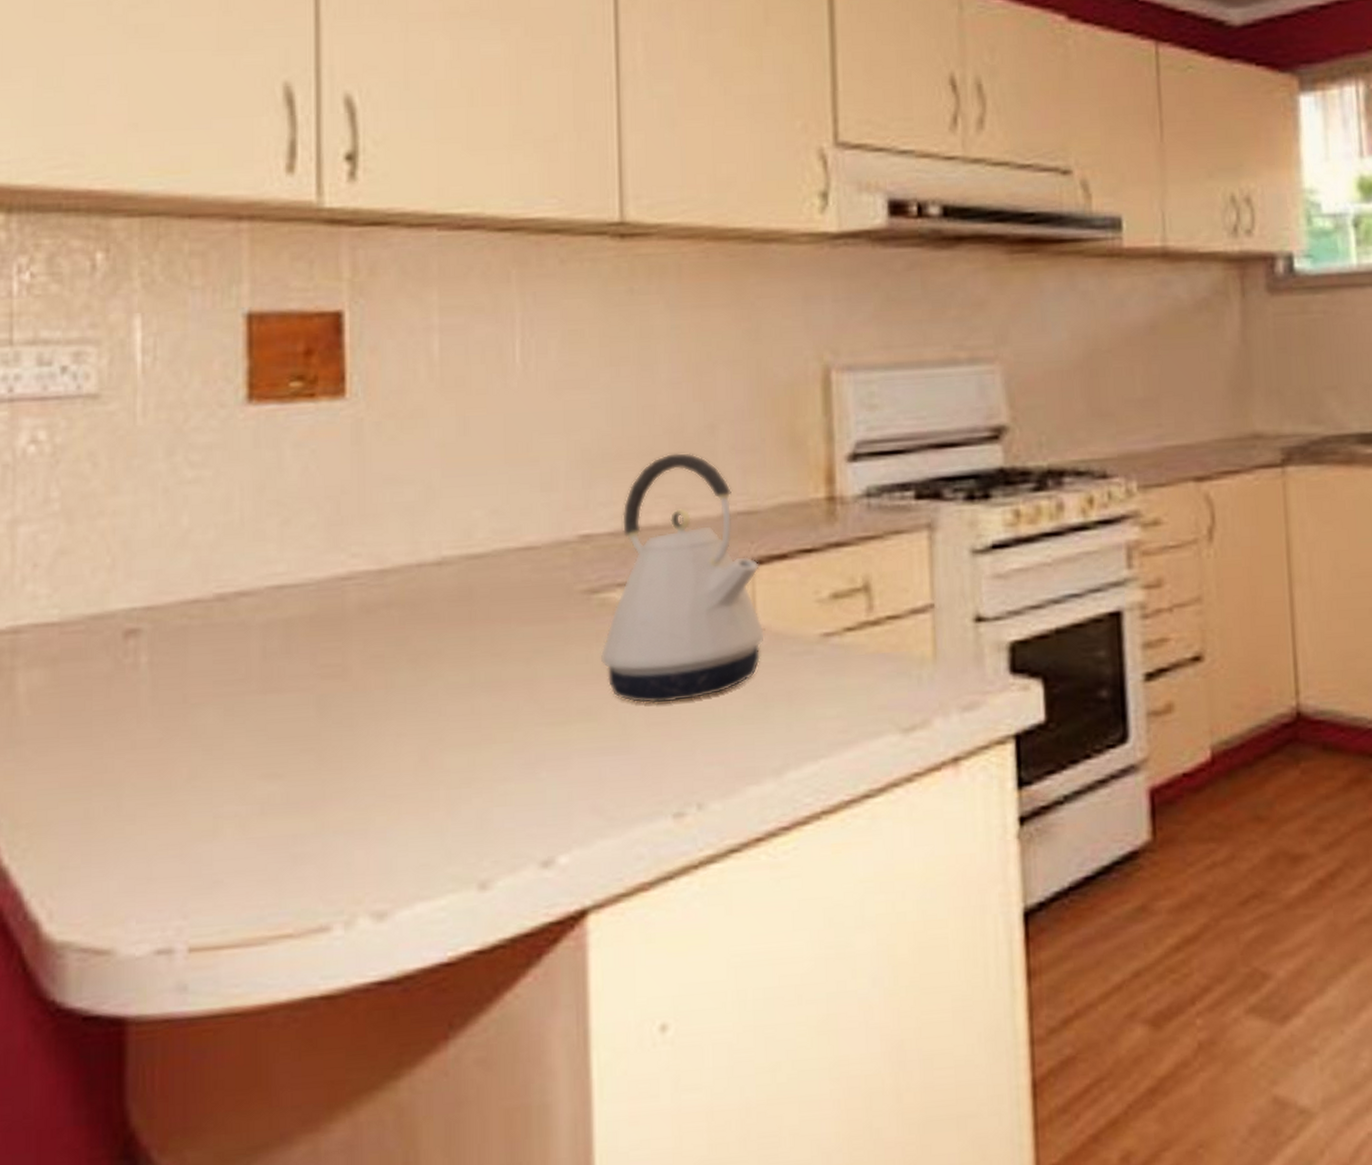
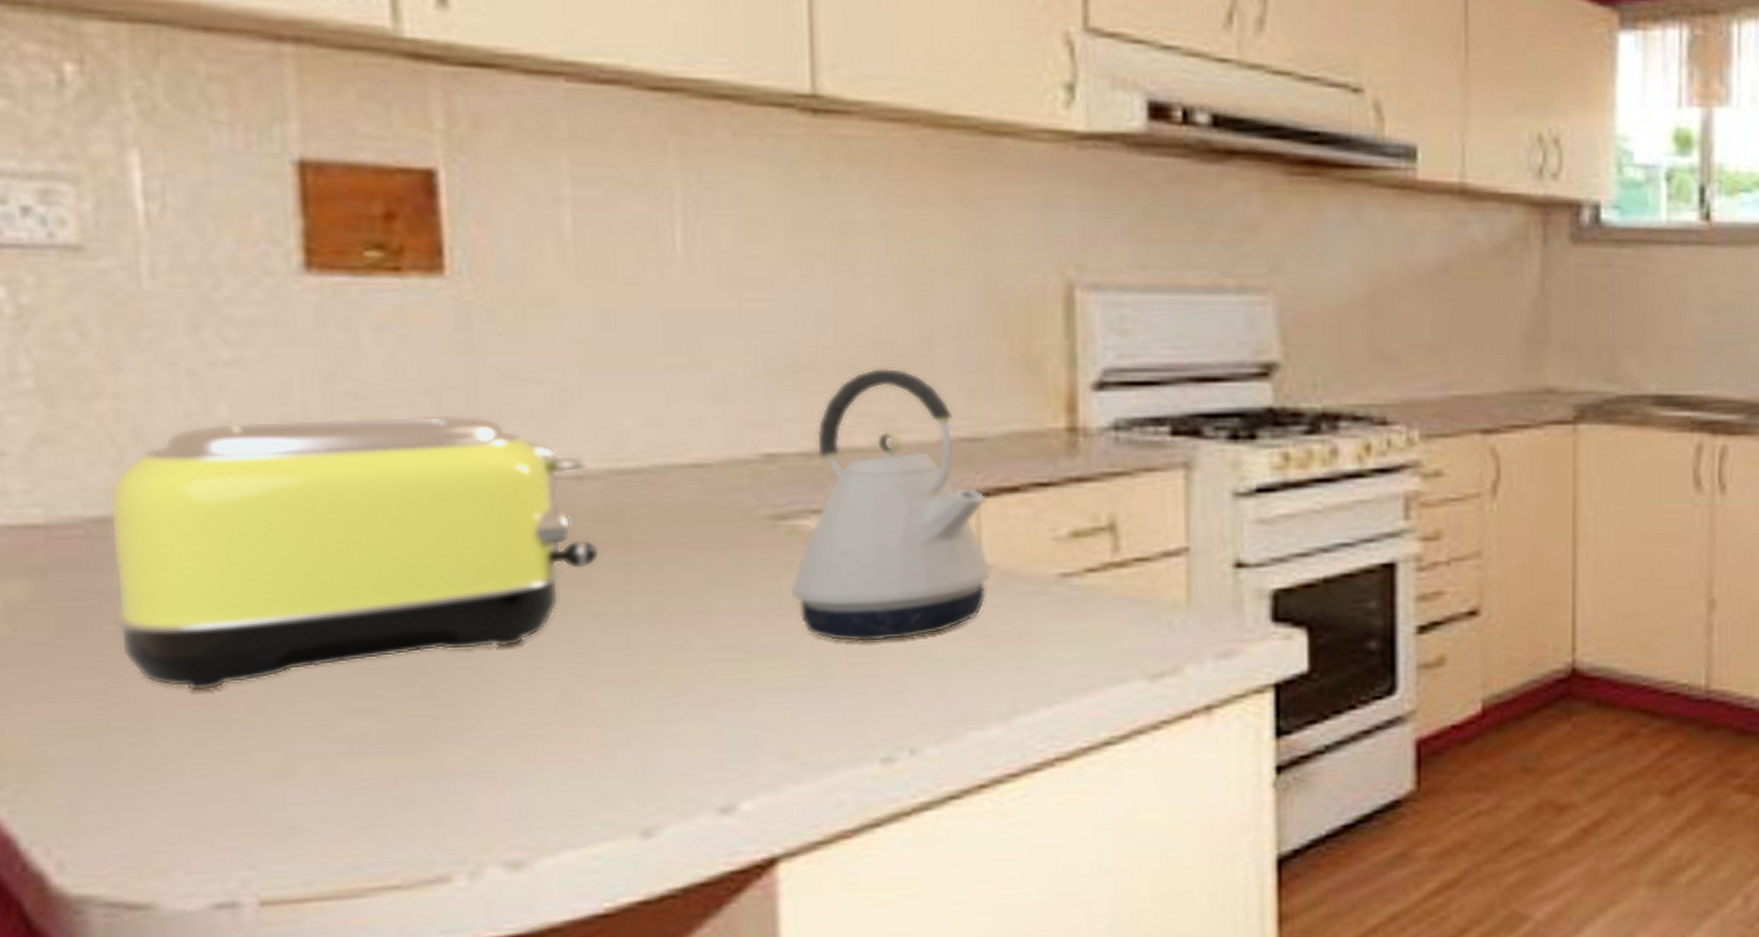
toaster: none [99,514,452,761] -> present [109,415,599,691]

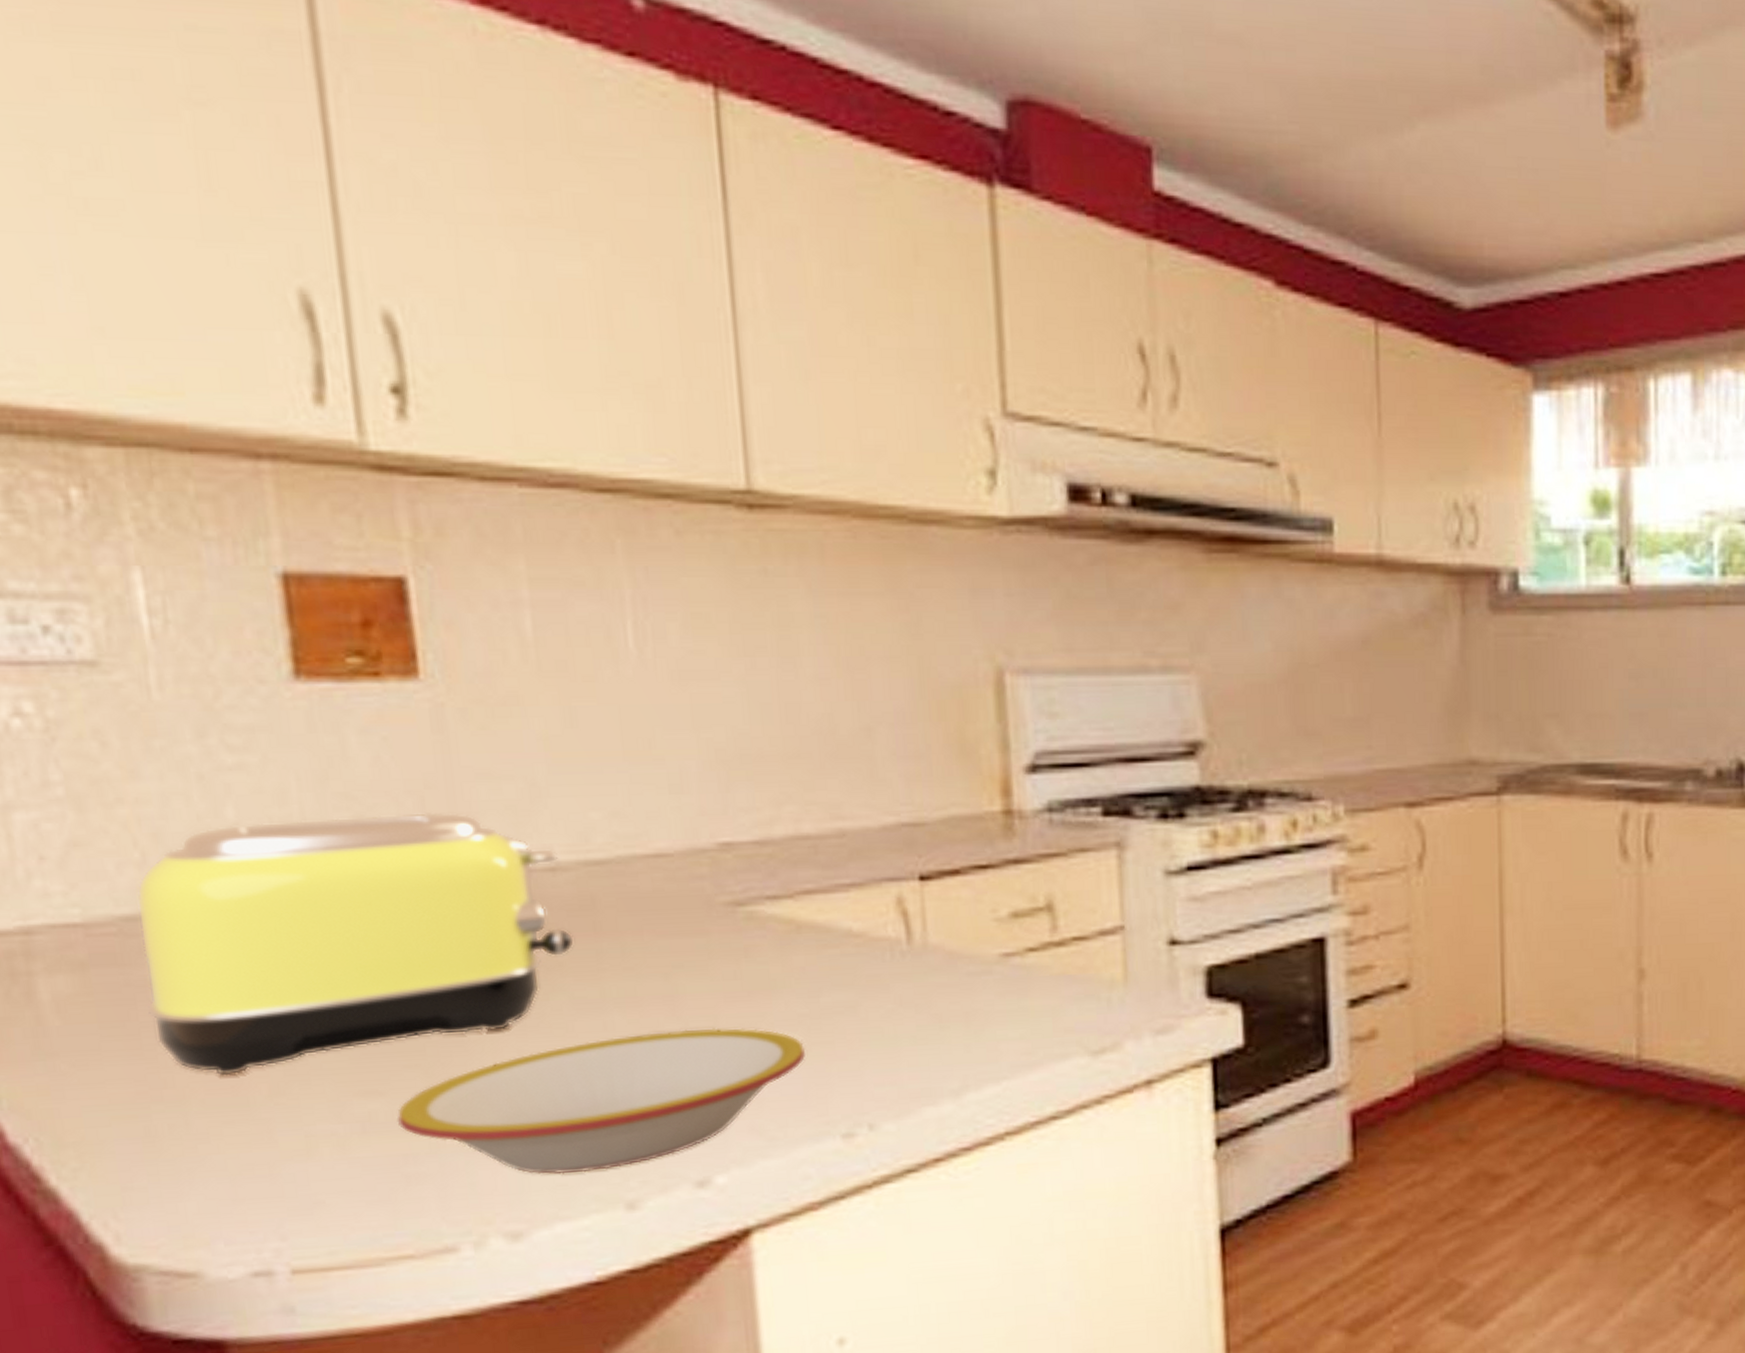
bowl: none [390,646,846,799] -> present [396,1028,806,1175]
kettle: present [790,367,992,642] -> none [750,756,938,1023]

